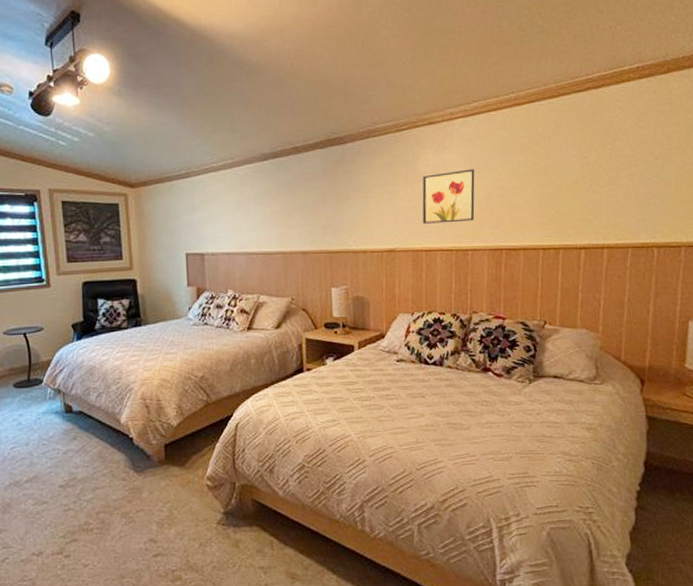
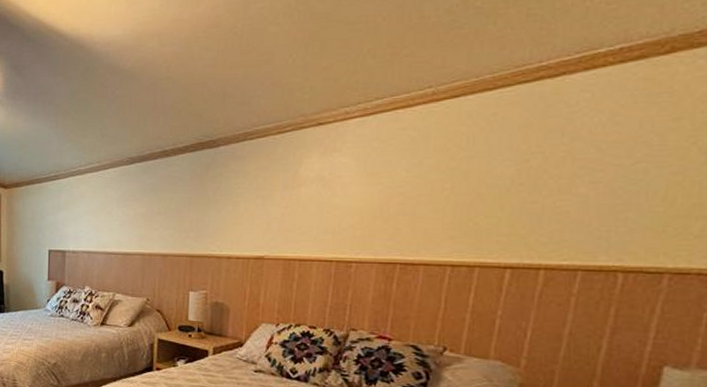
wall art: present [422,169,475,224] -> none [298,174,369,232]

